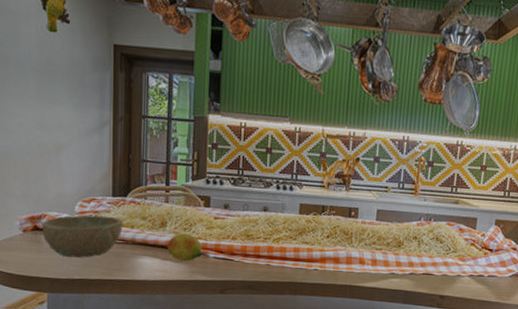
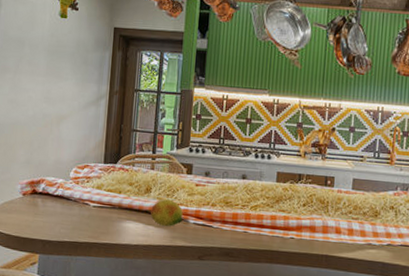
bowl: present [41,215,123,258] -> none [39,180,112,221]

